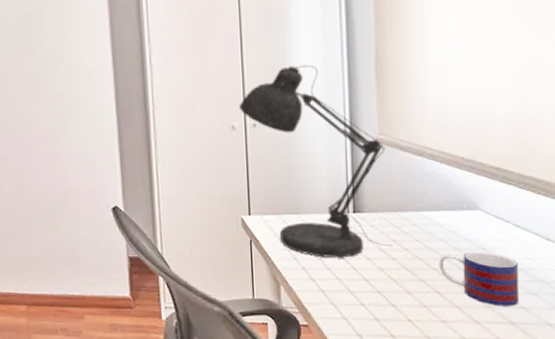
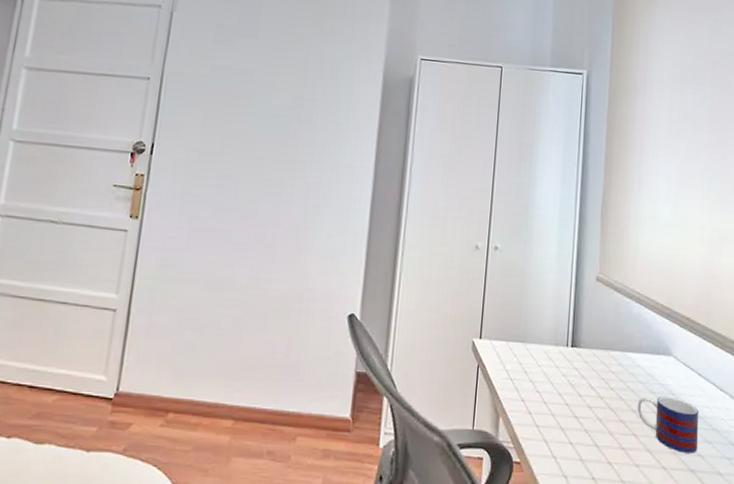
desk lamp: present [239,64,391,258] -> none [485,196,603,393]

